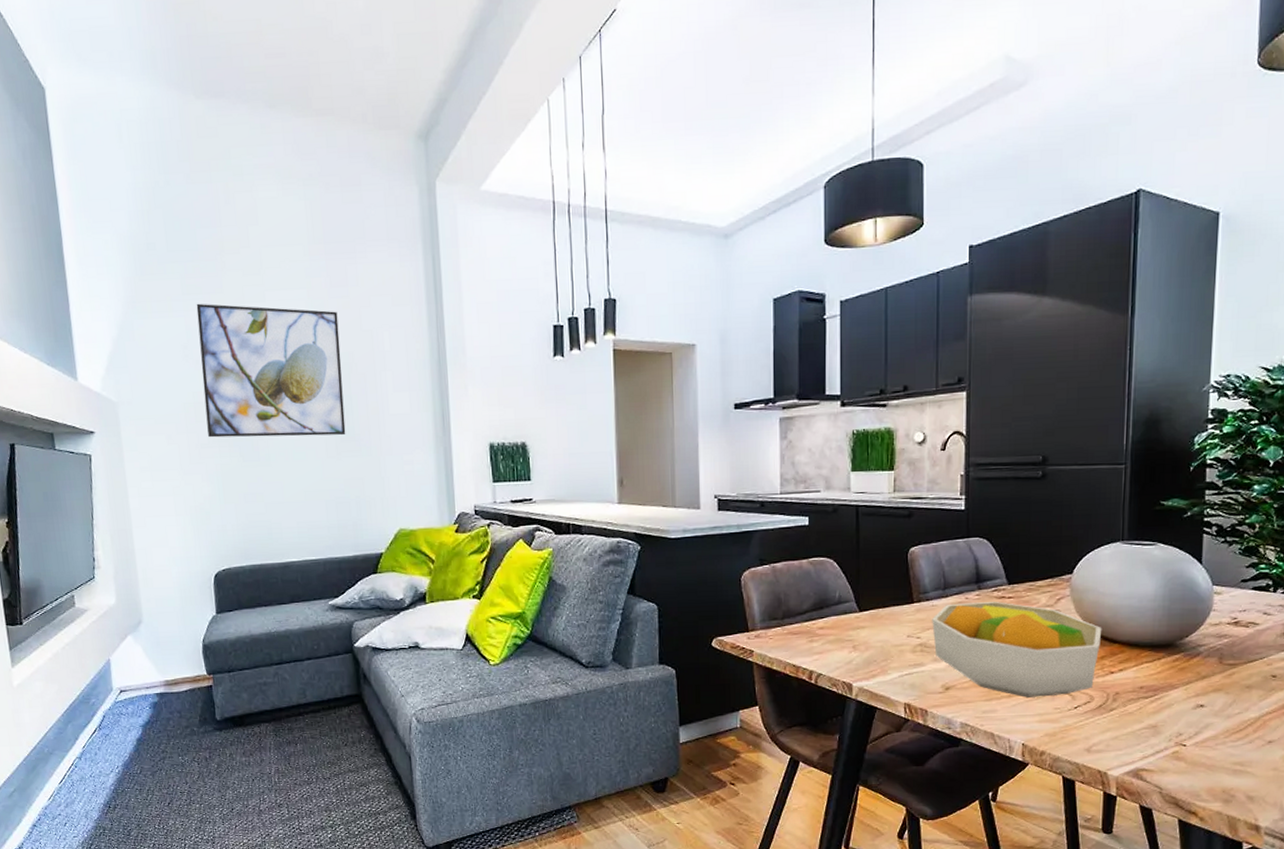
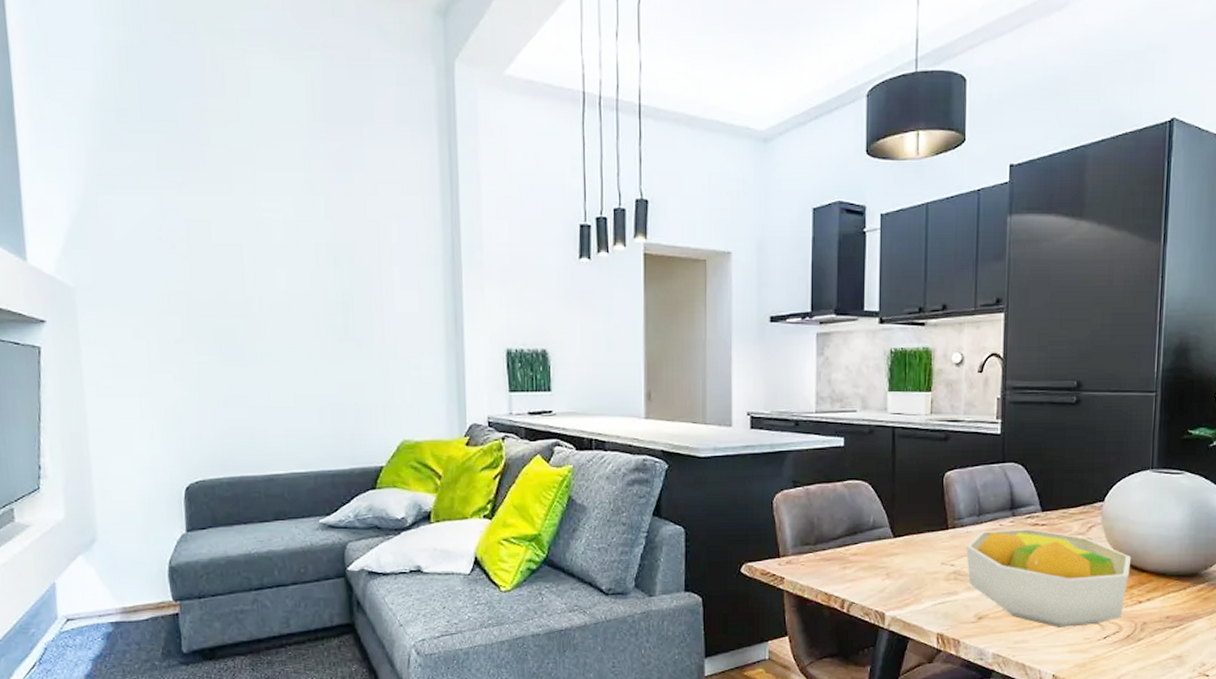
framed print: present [196,303,346,438] -> none [173,180,345,335]

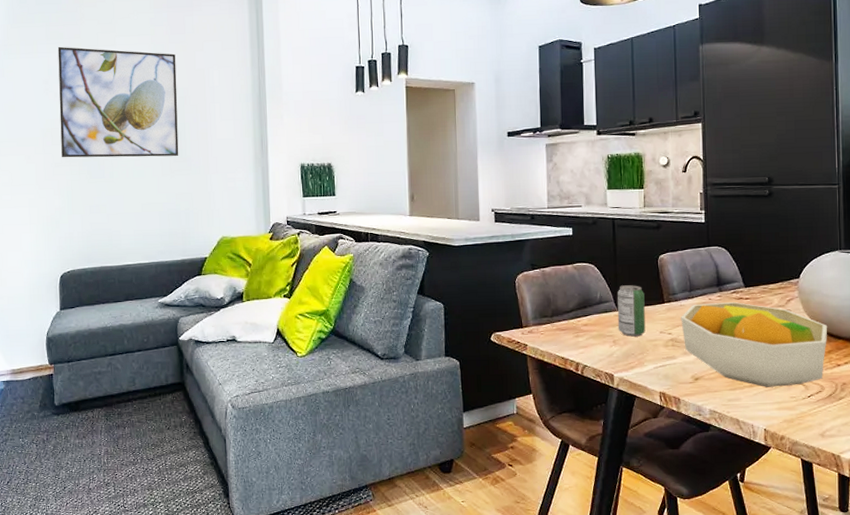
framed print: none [173,180,345,335] -> present [57,46,179,158]
beverage can: none [892,507,926,569] -> present [617,285,646,337]

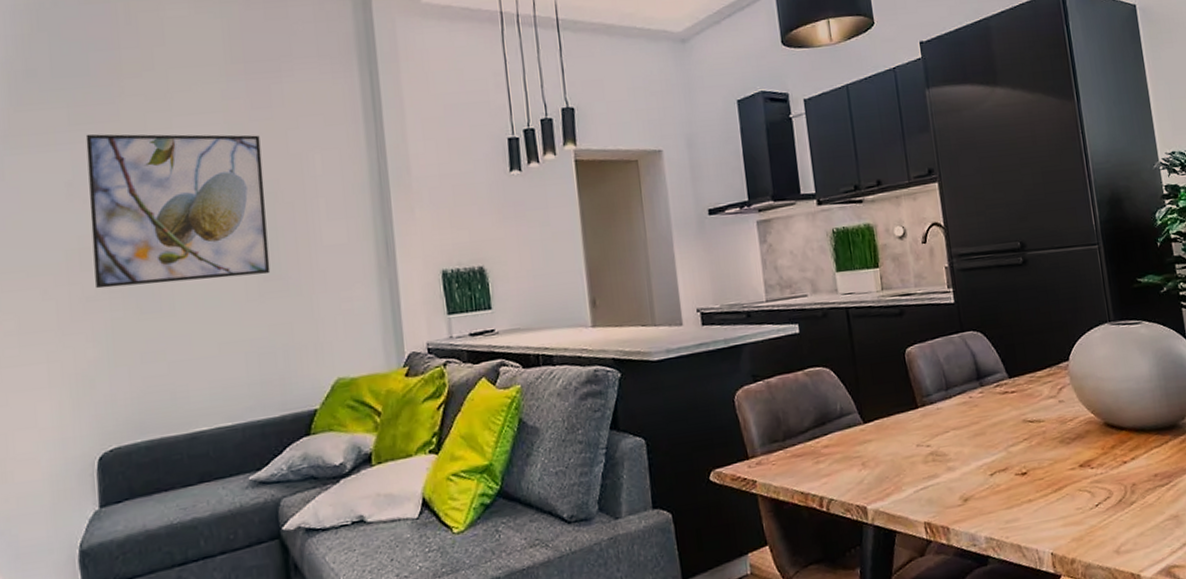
beverage can: present [617,285,646,337] -> none [860,389,900,456]
fruit bowl: present [681,302,828,387] -> none [939,397,1110,501]

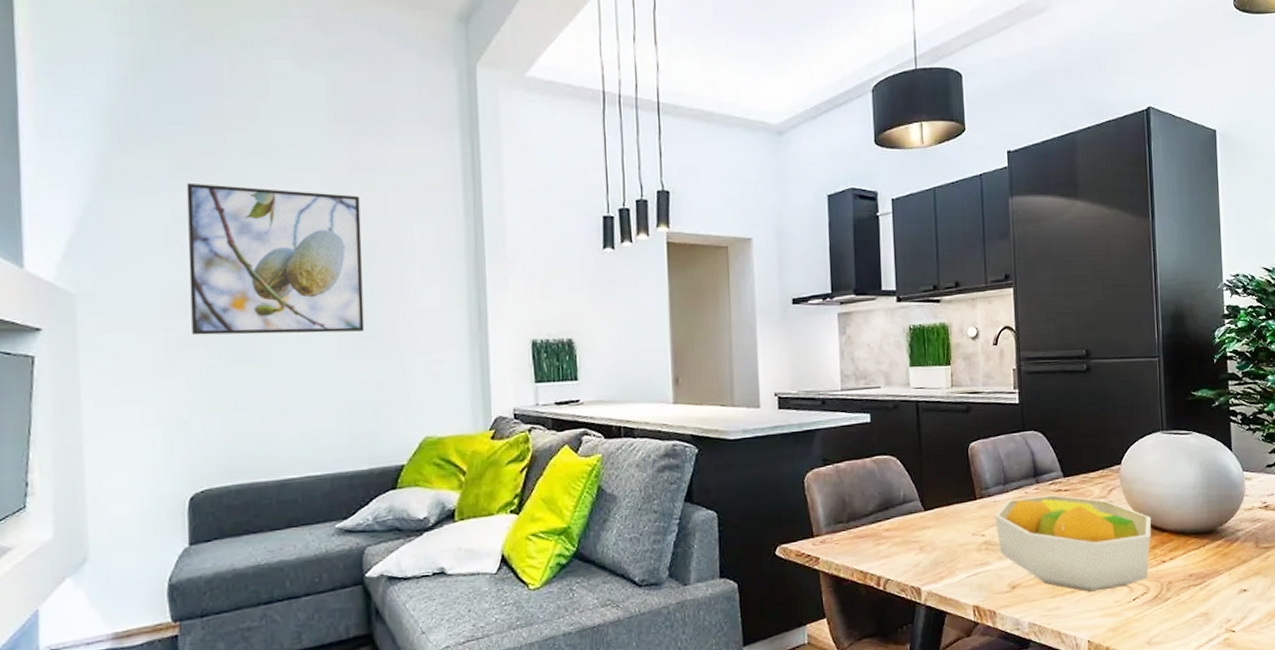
fruit bowl: none [939,397,1110,501] -> present [995,495,1152,592]

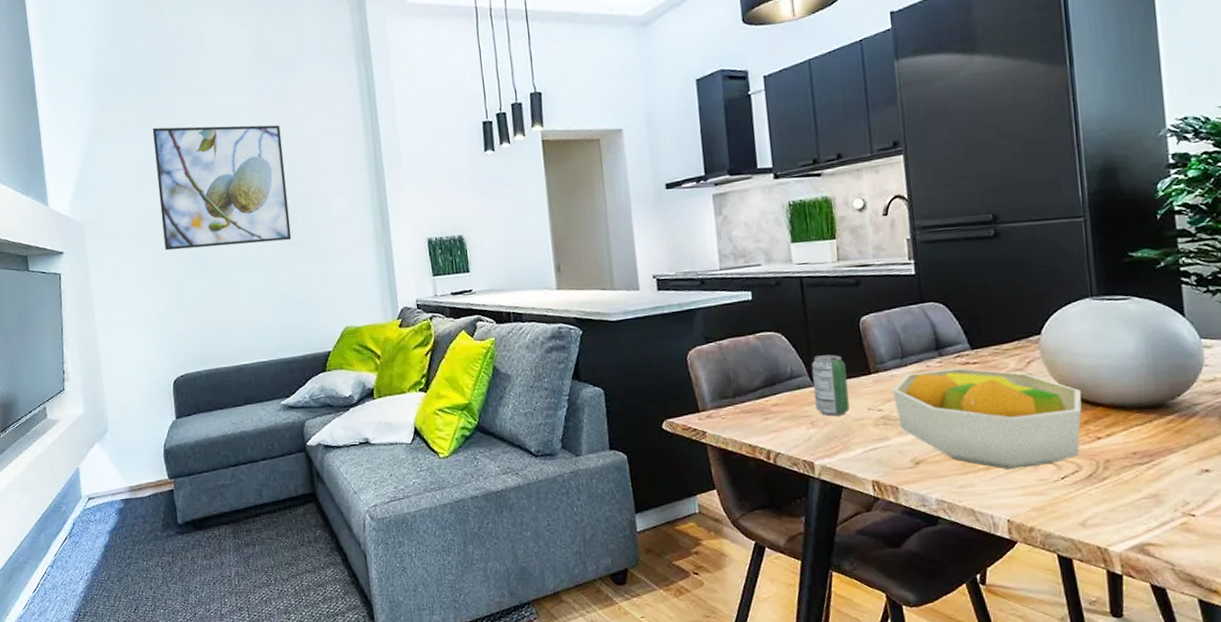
beverage can: none [922,479,956,542] -> present [811,354,850,417]

